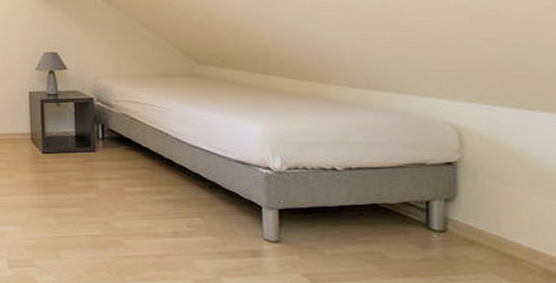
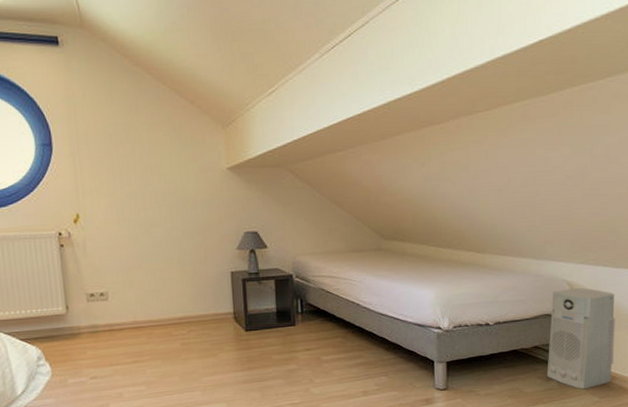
air purifier: none [423,132,533,267] -> present [547,287,615,390]

